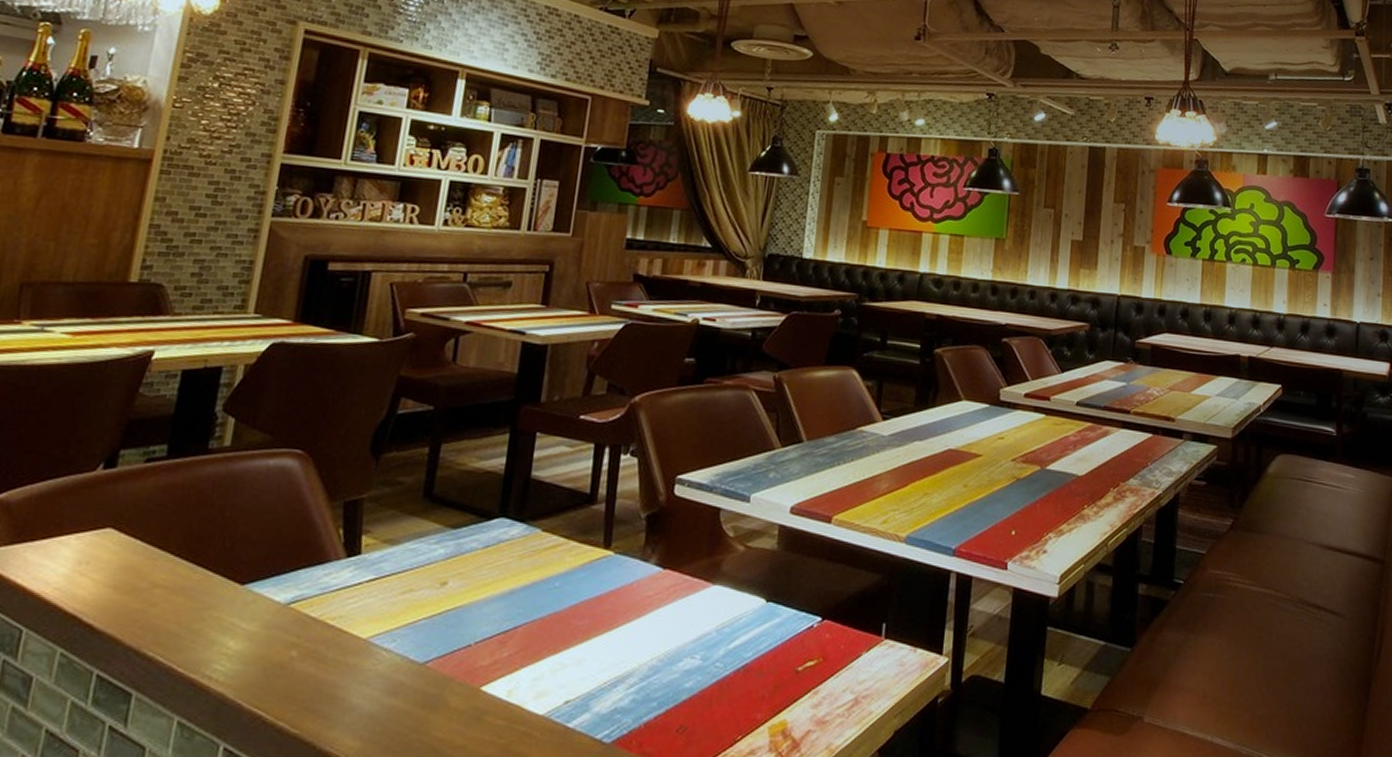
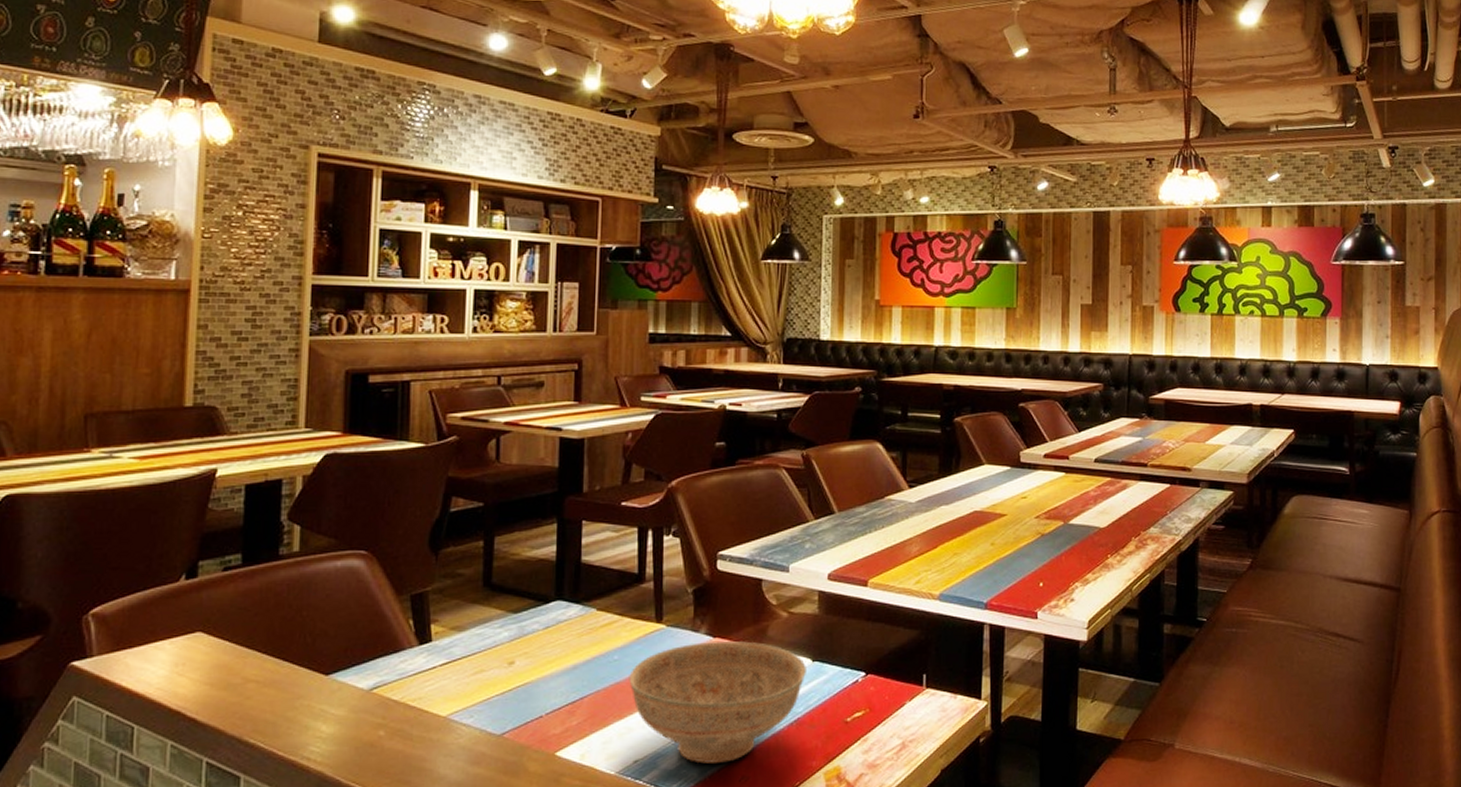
decorative bowl: none [568,573,760,709] -> present [629,641,806,764]

